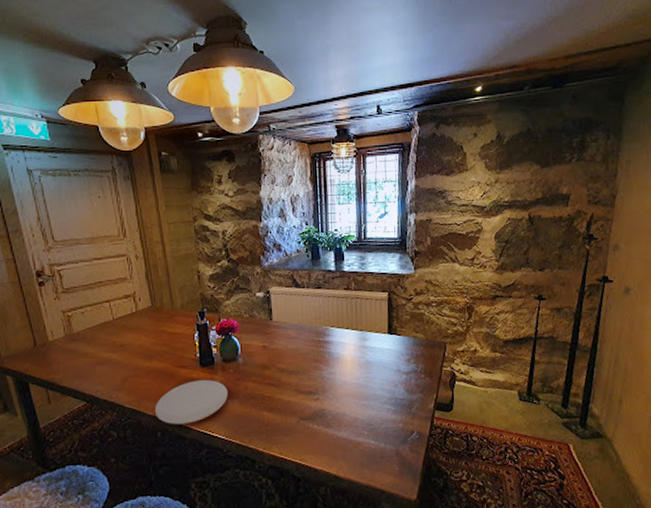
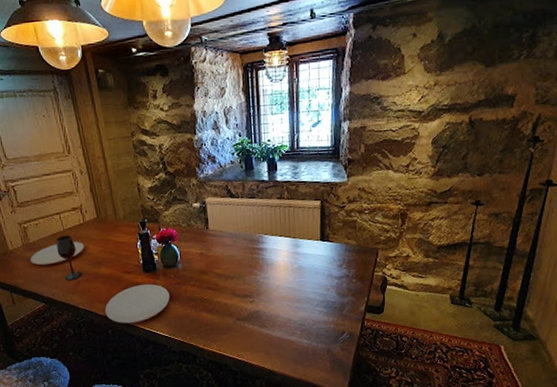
plate: none [73,332,135,359] -> present [30,242,84,266]
wine glass: none [103,325,131,376] -> present [56,235,82,281]

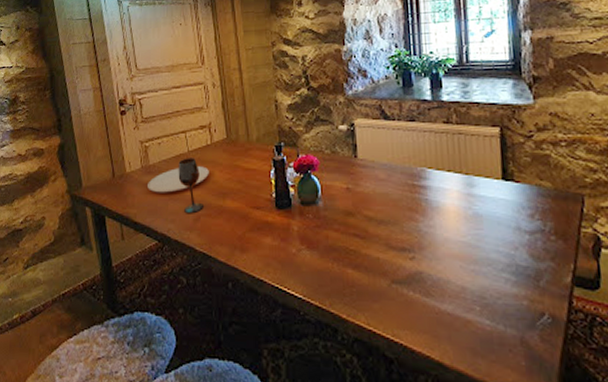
plate: present [104,283,170,324] -> none [226,224,306,276]

